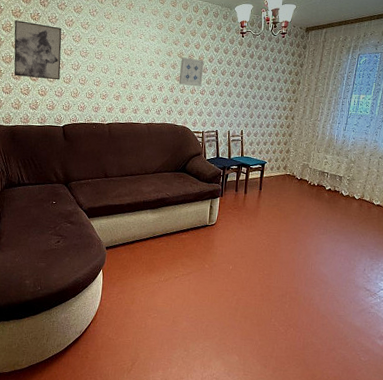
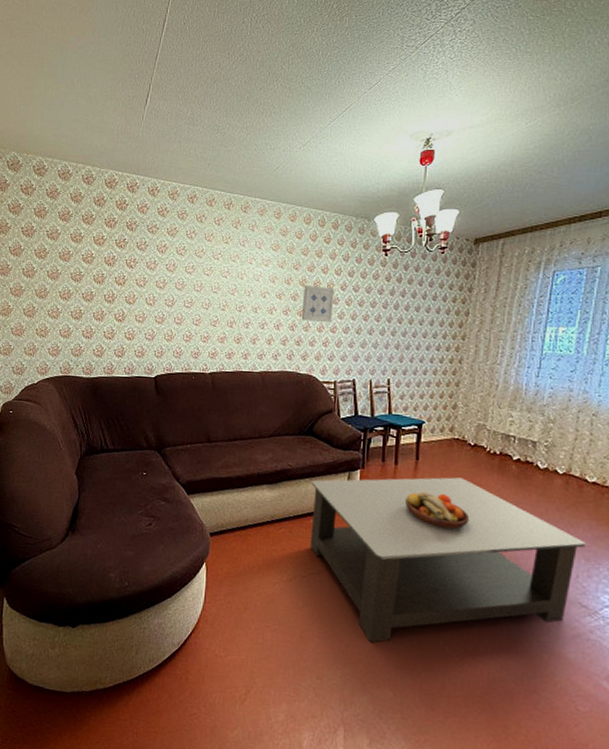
wall art: present [14,20,62,80] -> none [96,249,153,320]
coffee table: none [181,202,371,323] -> present [310,477,585,643]
fruit bowl: none [251,213,295,240] -> present [405,491,470,530]

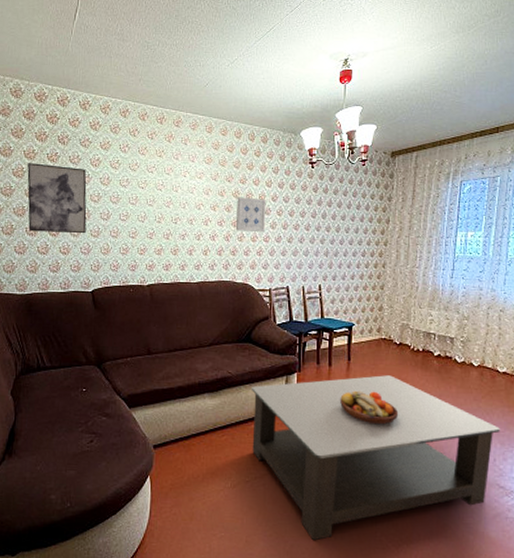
wall art: none [96,249,153,320] -> present [27,163,87,234]

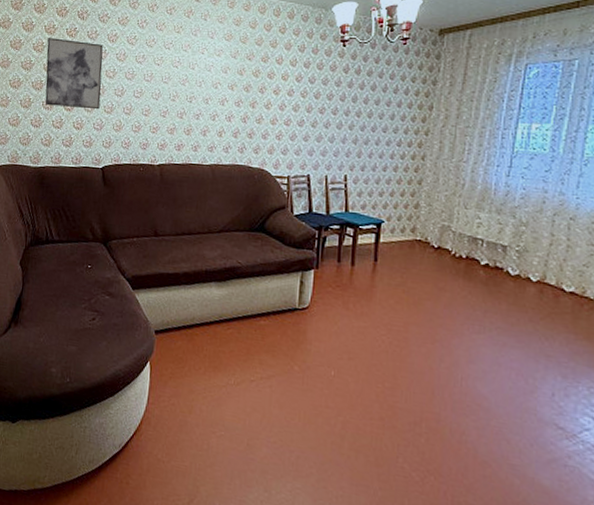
wall art: present [236,197,266,233] -> none [255,76,290,116]
coffee table: present [252,375,500,541] -> none [259,279,562,456]
fruit bowl: present [340,390,399,425] -> none [362,295,433,337]

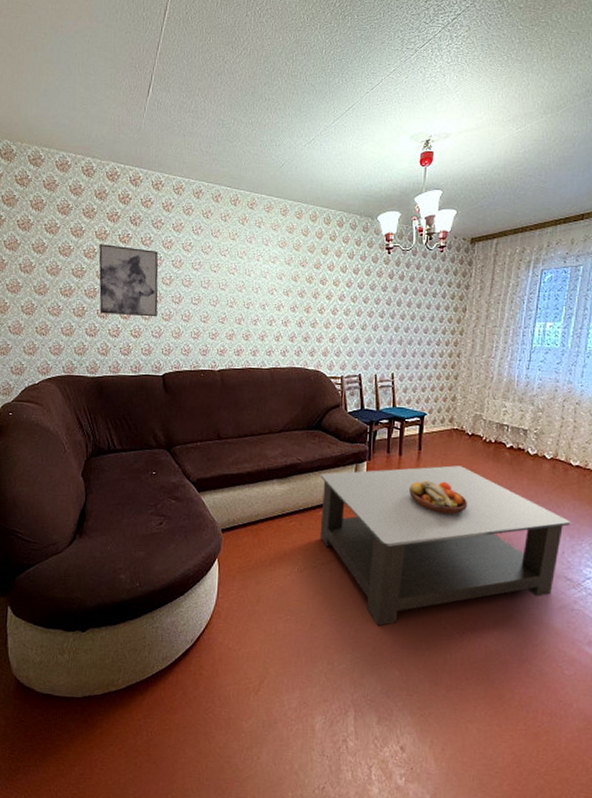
coffee table: none [259,279,562,456] -> present [320,465,570,627]
fruit bowl: none [362,295,433,337] -> present [409,480,468,515]

